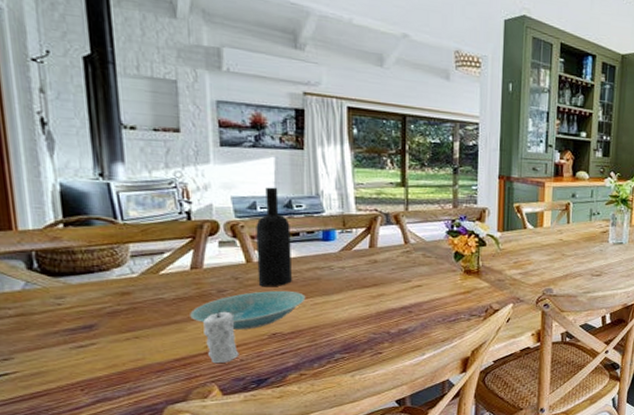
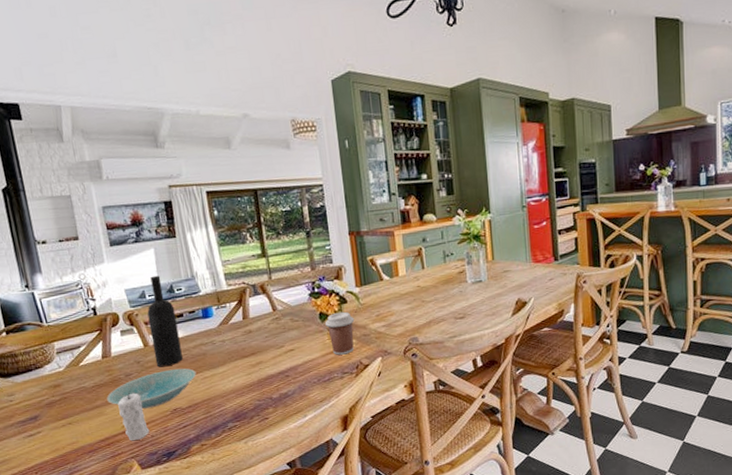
coffee cup: none [459,254,491,297] -> present [324,311,355,355]

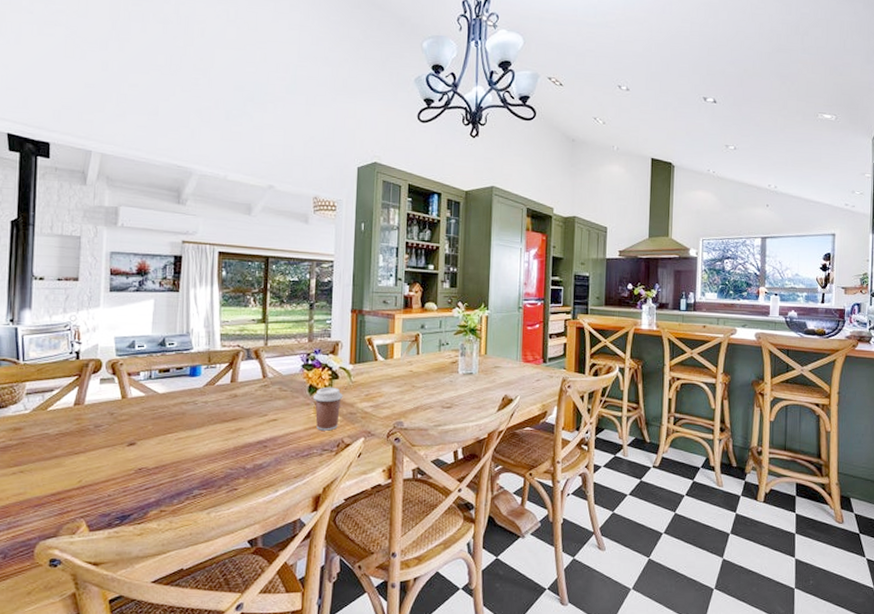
bowl: present [106,368,197,409] -> none [69,425,171,464]
candle: present [118,389,150,441] -> none [79,442,108,499]
wine bottle: present [147,275,183,368] -> none [130,327,162,422]

